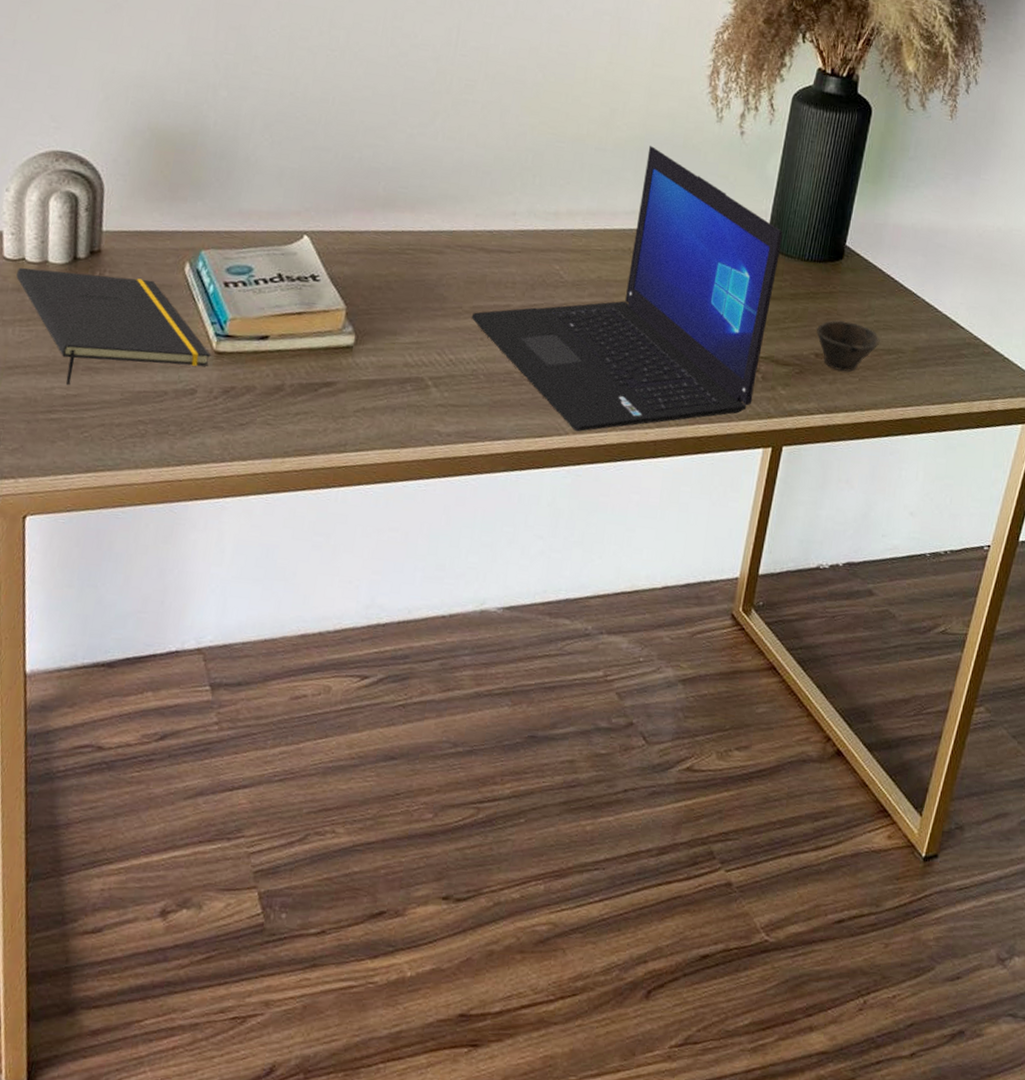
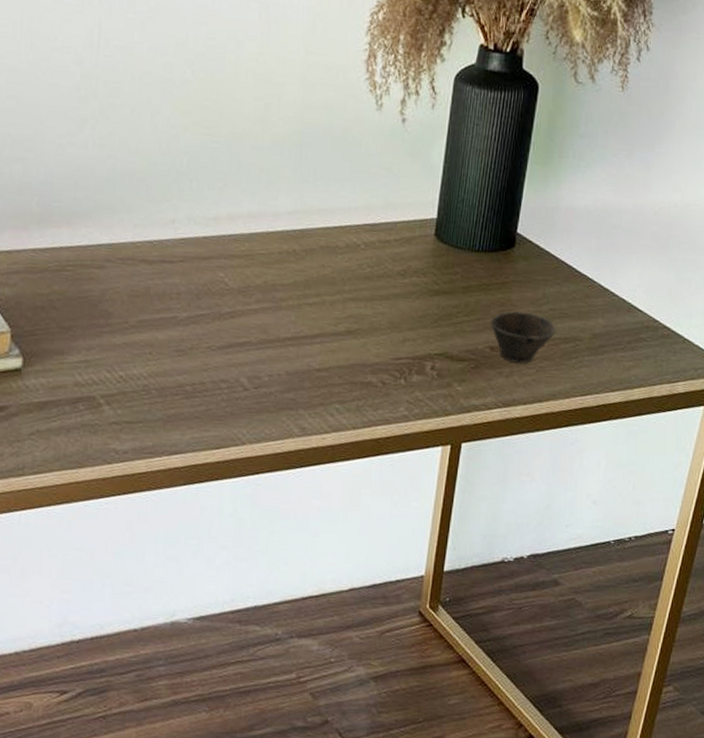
laptop: present [471,146,783,432] -> none [138,140,452,442]

